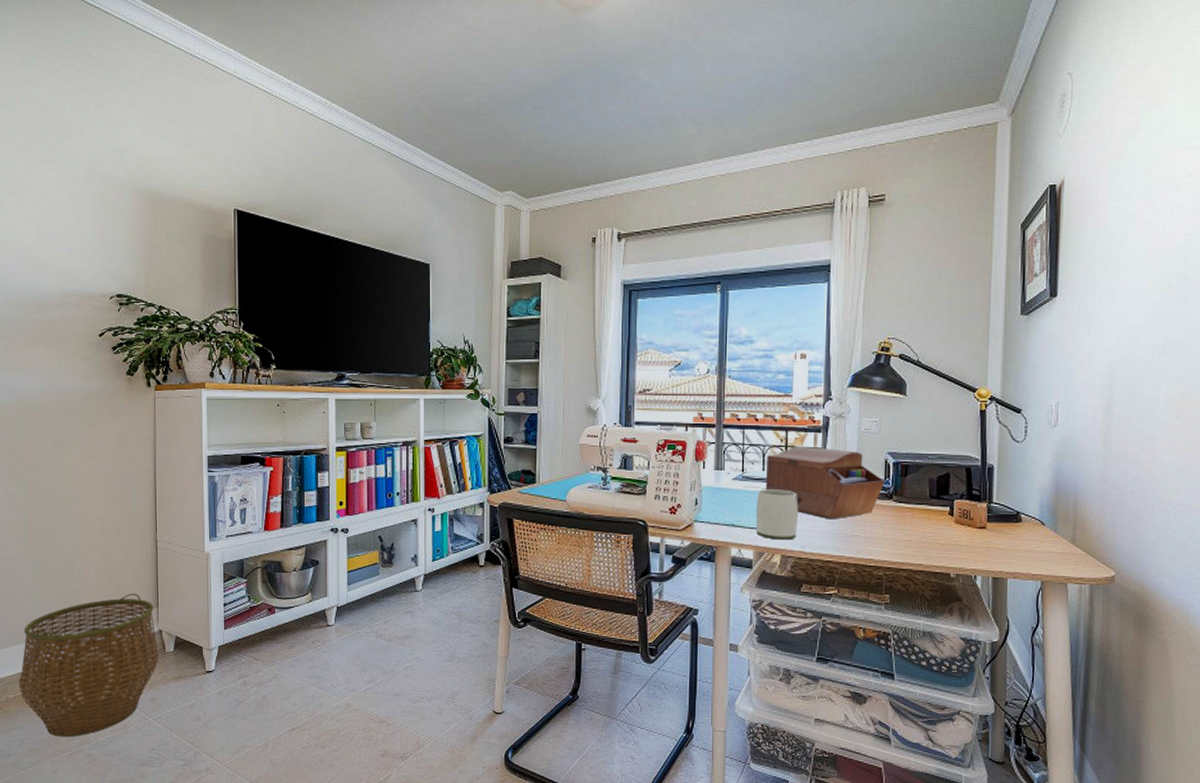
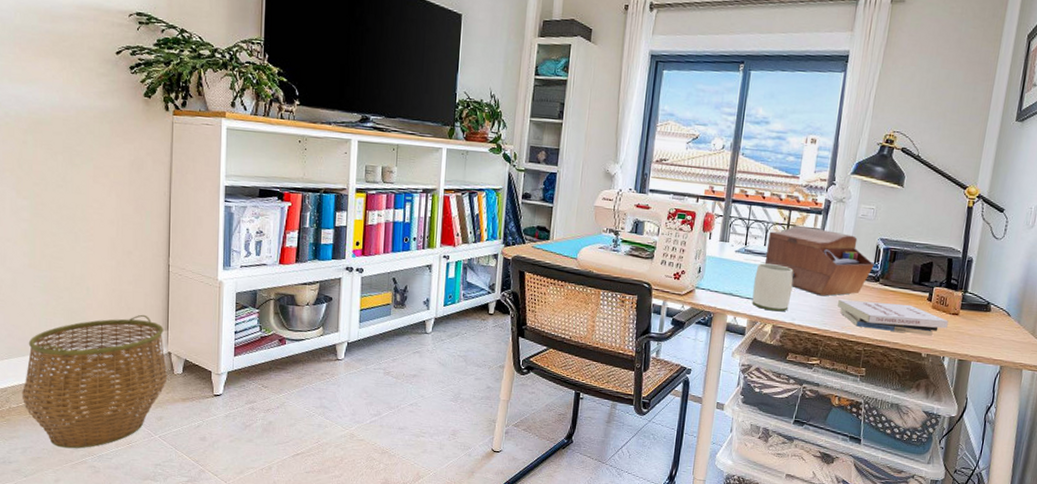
books: none [850,521,975,554] -> present [838,299,949,336]

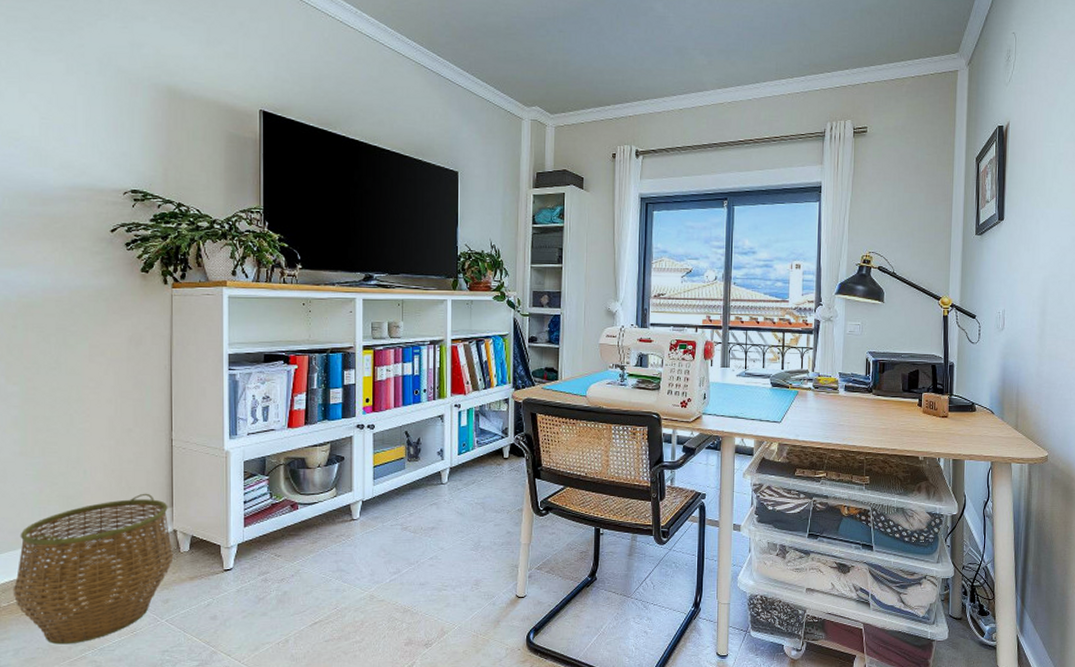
mug: present [752,263,794,312] -> none [757,385,794,430]
sewing box: present [764,225,874,296] -> none [765,346,866,411]
books: present [838,299,949,336] -> none [837,411,939,439]

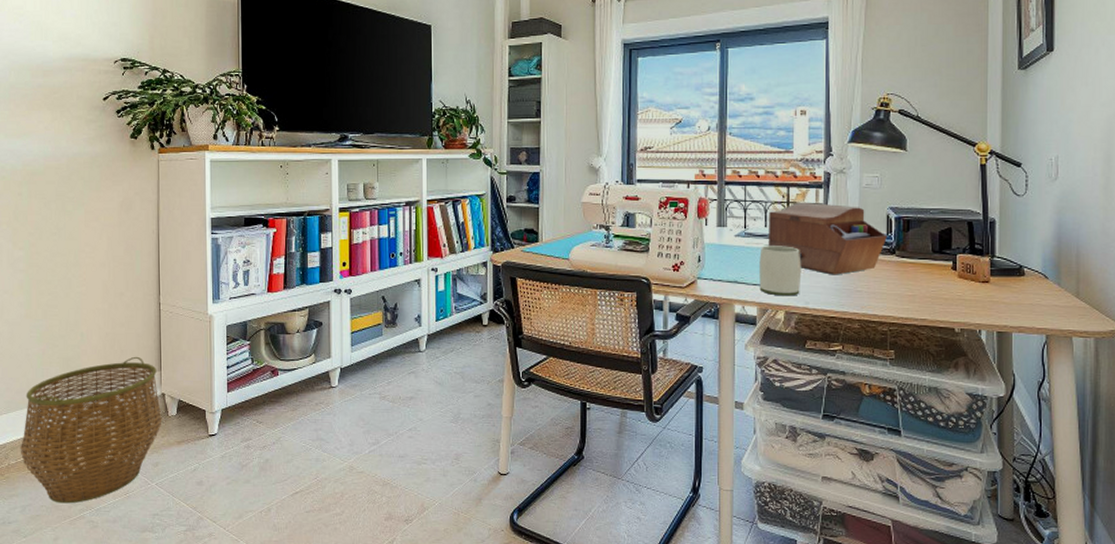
mug: none [757,385,794,430] -> present [759,246,802,296]
sewing box: none [765,346,866,411] -> present [768,202,887,275]

